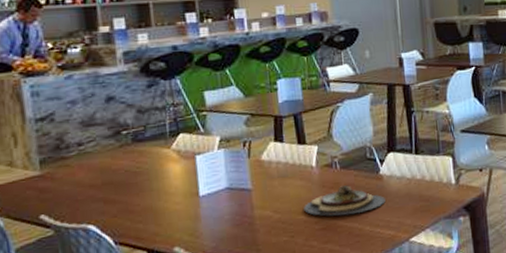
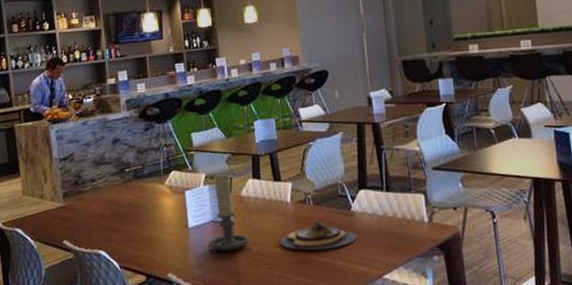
candle holder: none [221,135,270,223] -> present [207,172,250,253]

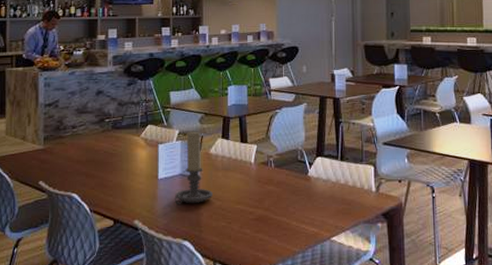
plate: present [280,221,358,250] -> none [241,182,312,209]

